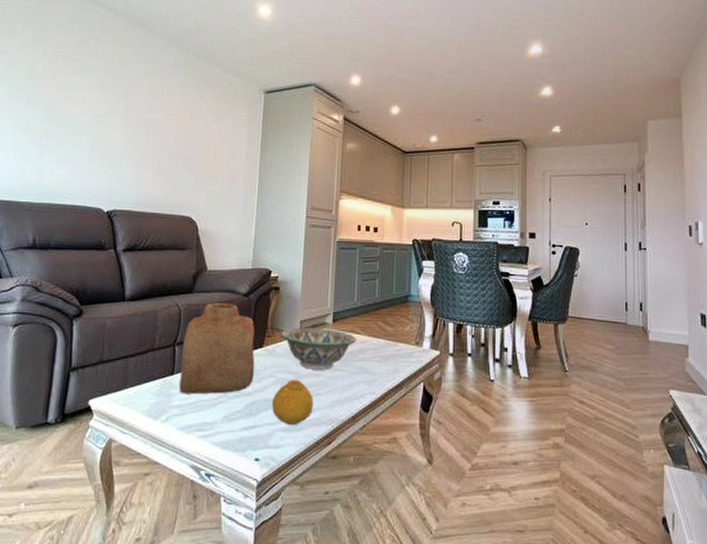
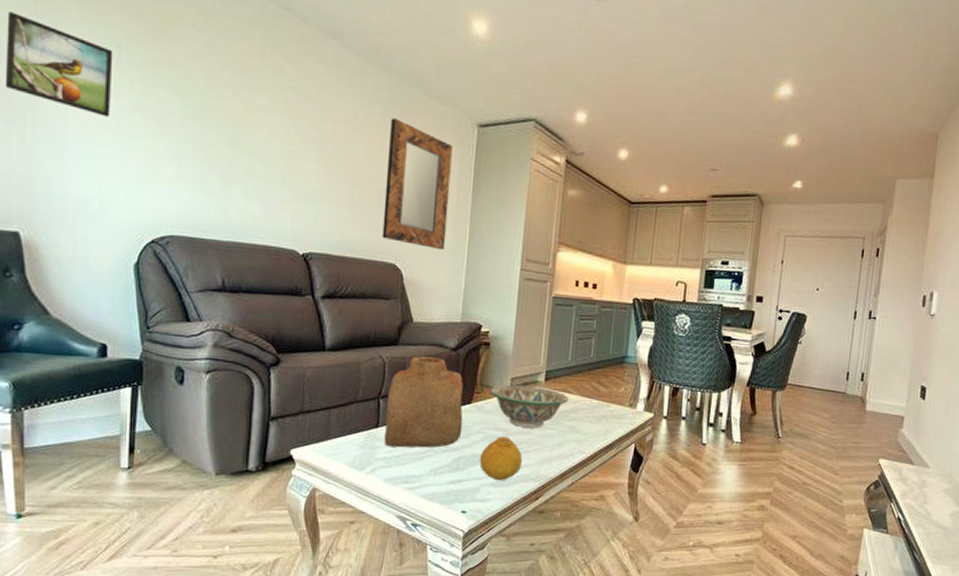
home mirror: none [179,89,243,203] -> present [382,118,453,251]

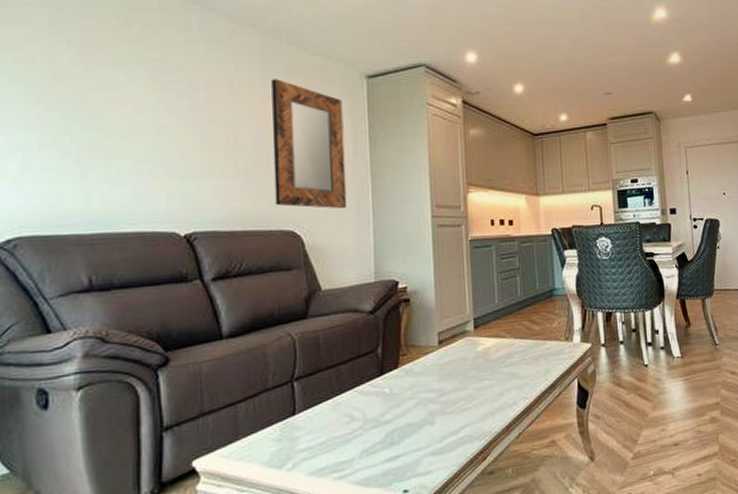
vase: present [384,356,463,448] -> none [301,324,392,435]
fruit: present [480,437,522,480] -> none [416,397,462,447]
decorative bowl: present [490,384,569,428] -> none [417,336,502,384]

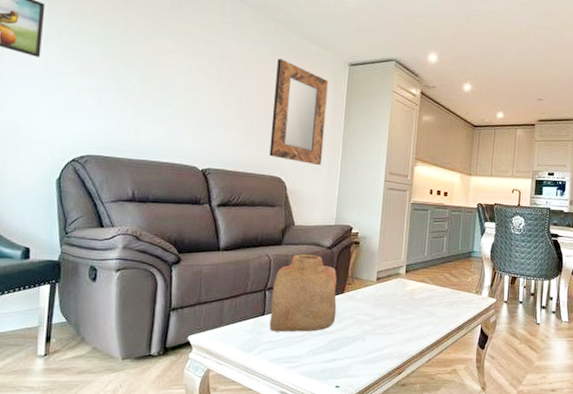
vase: none [301,324,392,435] -> present [269,254,337,332]

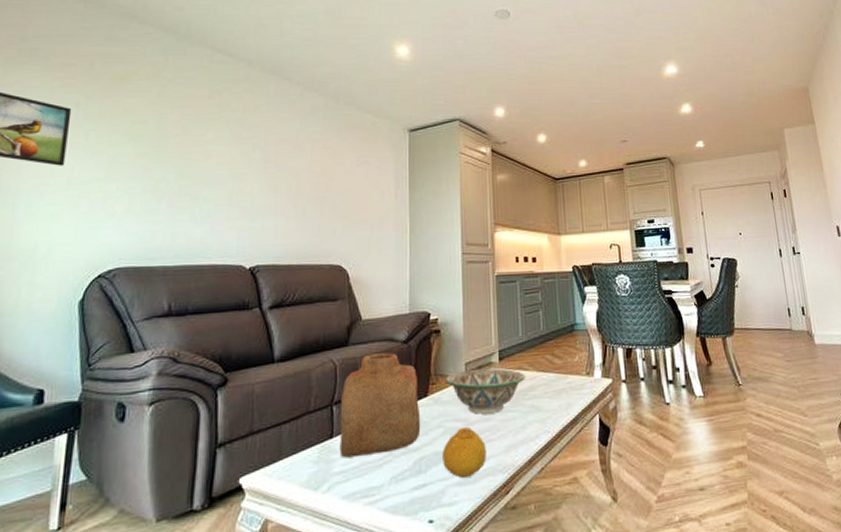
home mirror: present [269,58,328,166] -> none [327,134,388,246]
fruit: none [351,321,387,358] -> present [443,427,486,478]
decorative bowl: none [360,276,426,313] -> present [445,368,525,414]

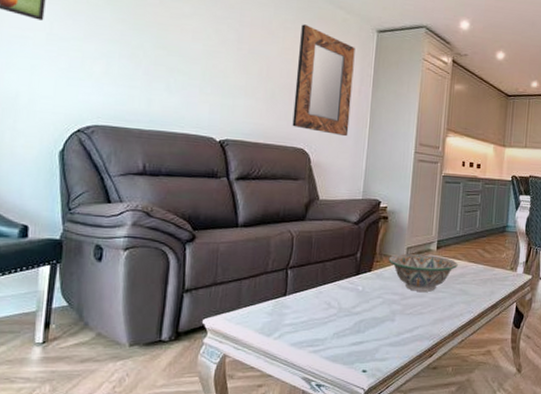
home mirror: none [327,134,388,246] -> present [292,24,355,137]
vase: present [339,353,421,458] -> none [291,230,364,314]
fruit: present [443,427,486,478] -> none [379,300,417,340]

